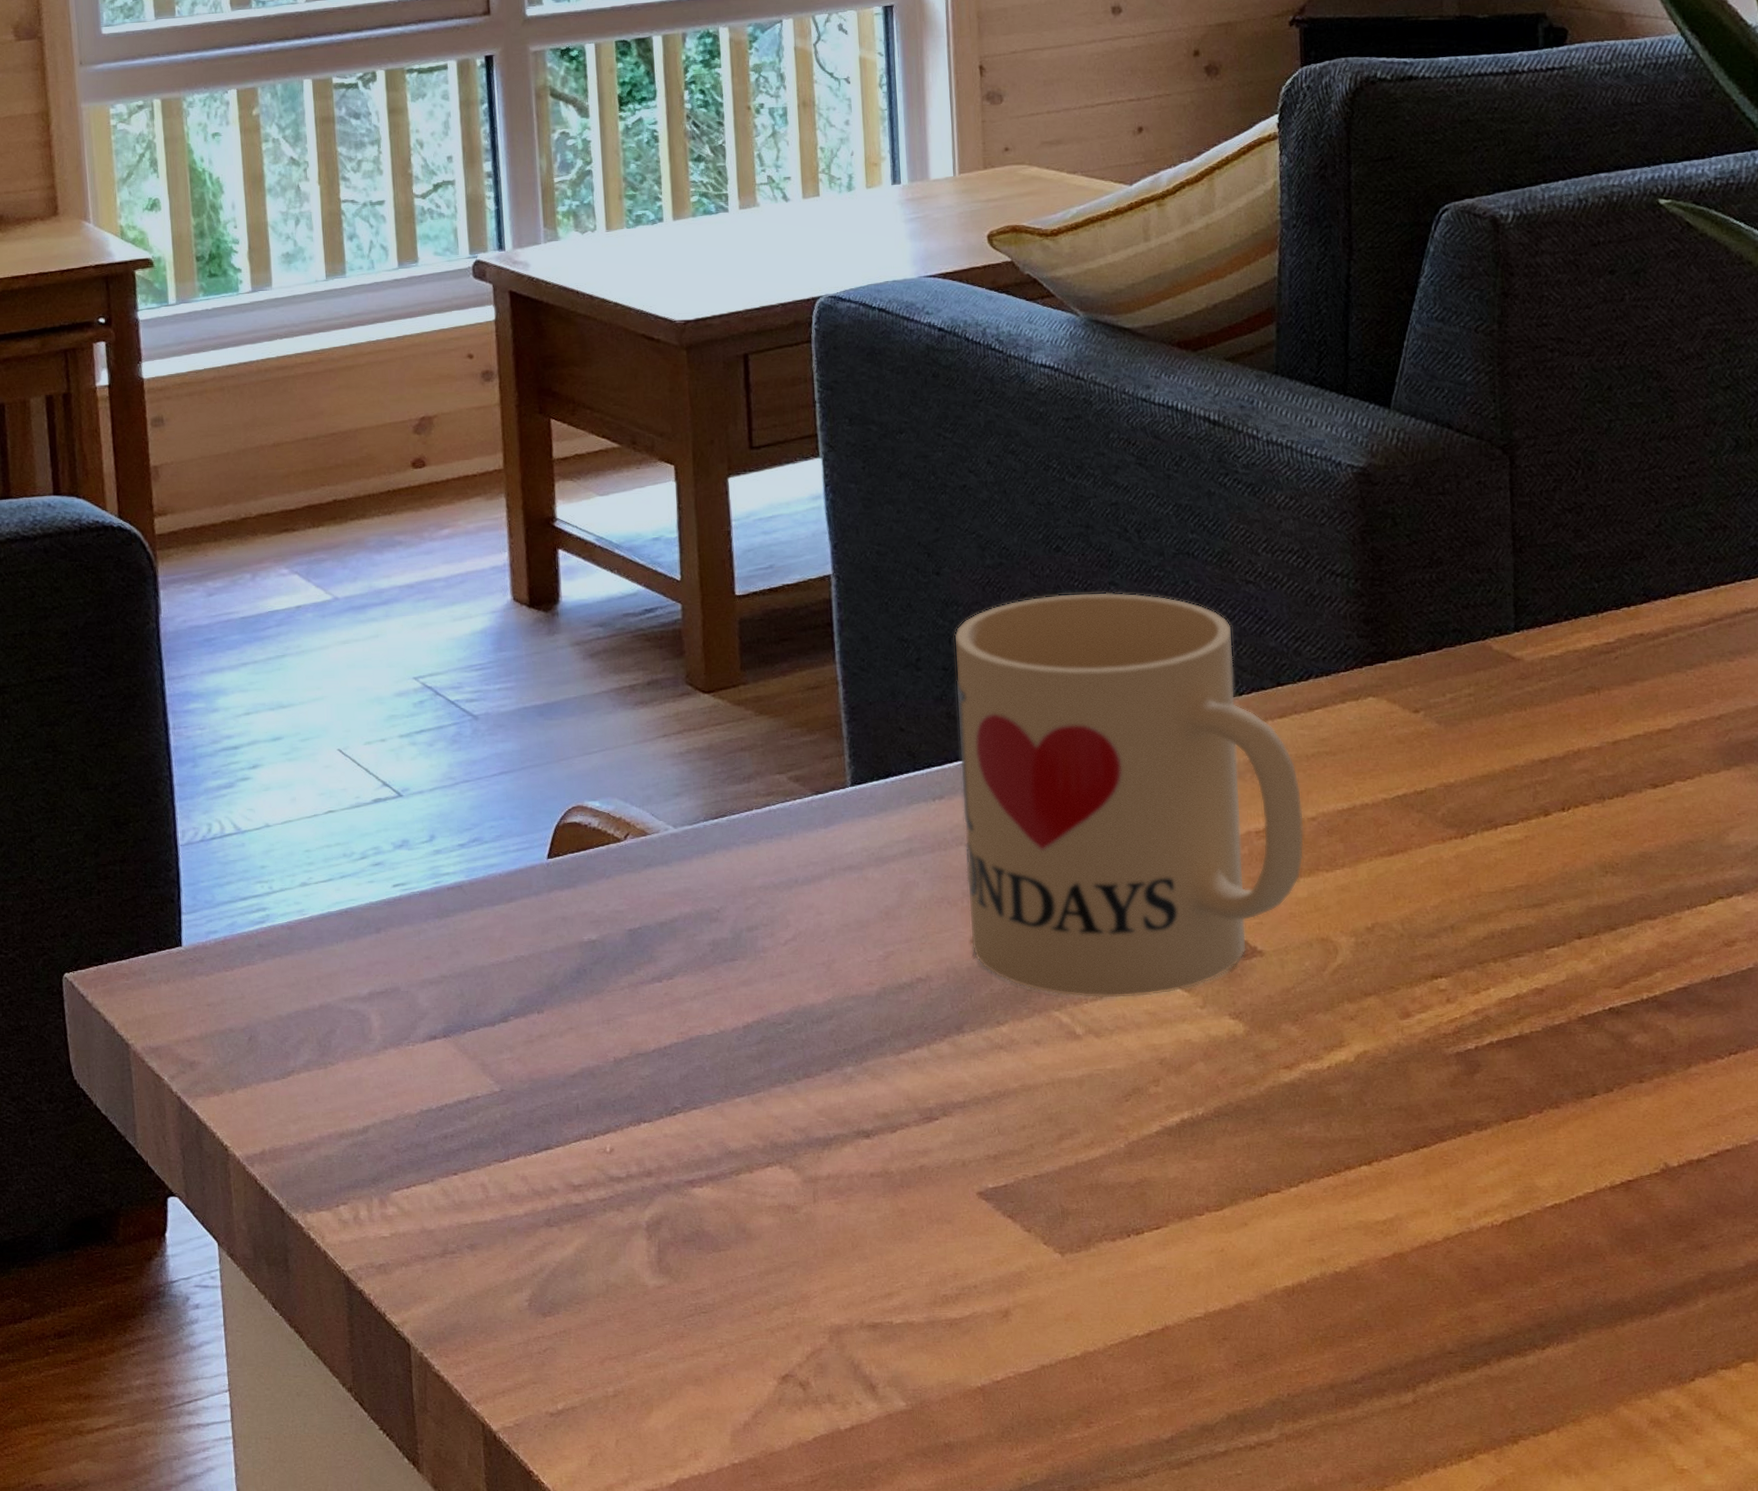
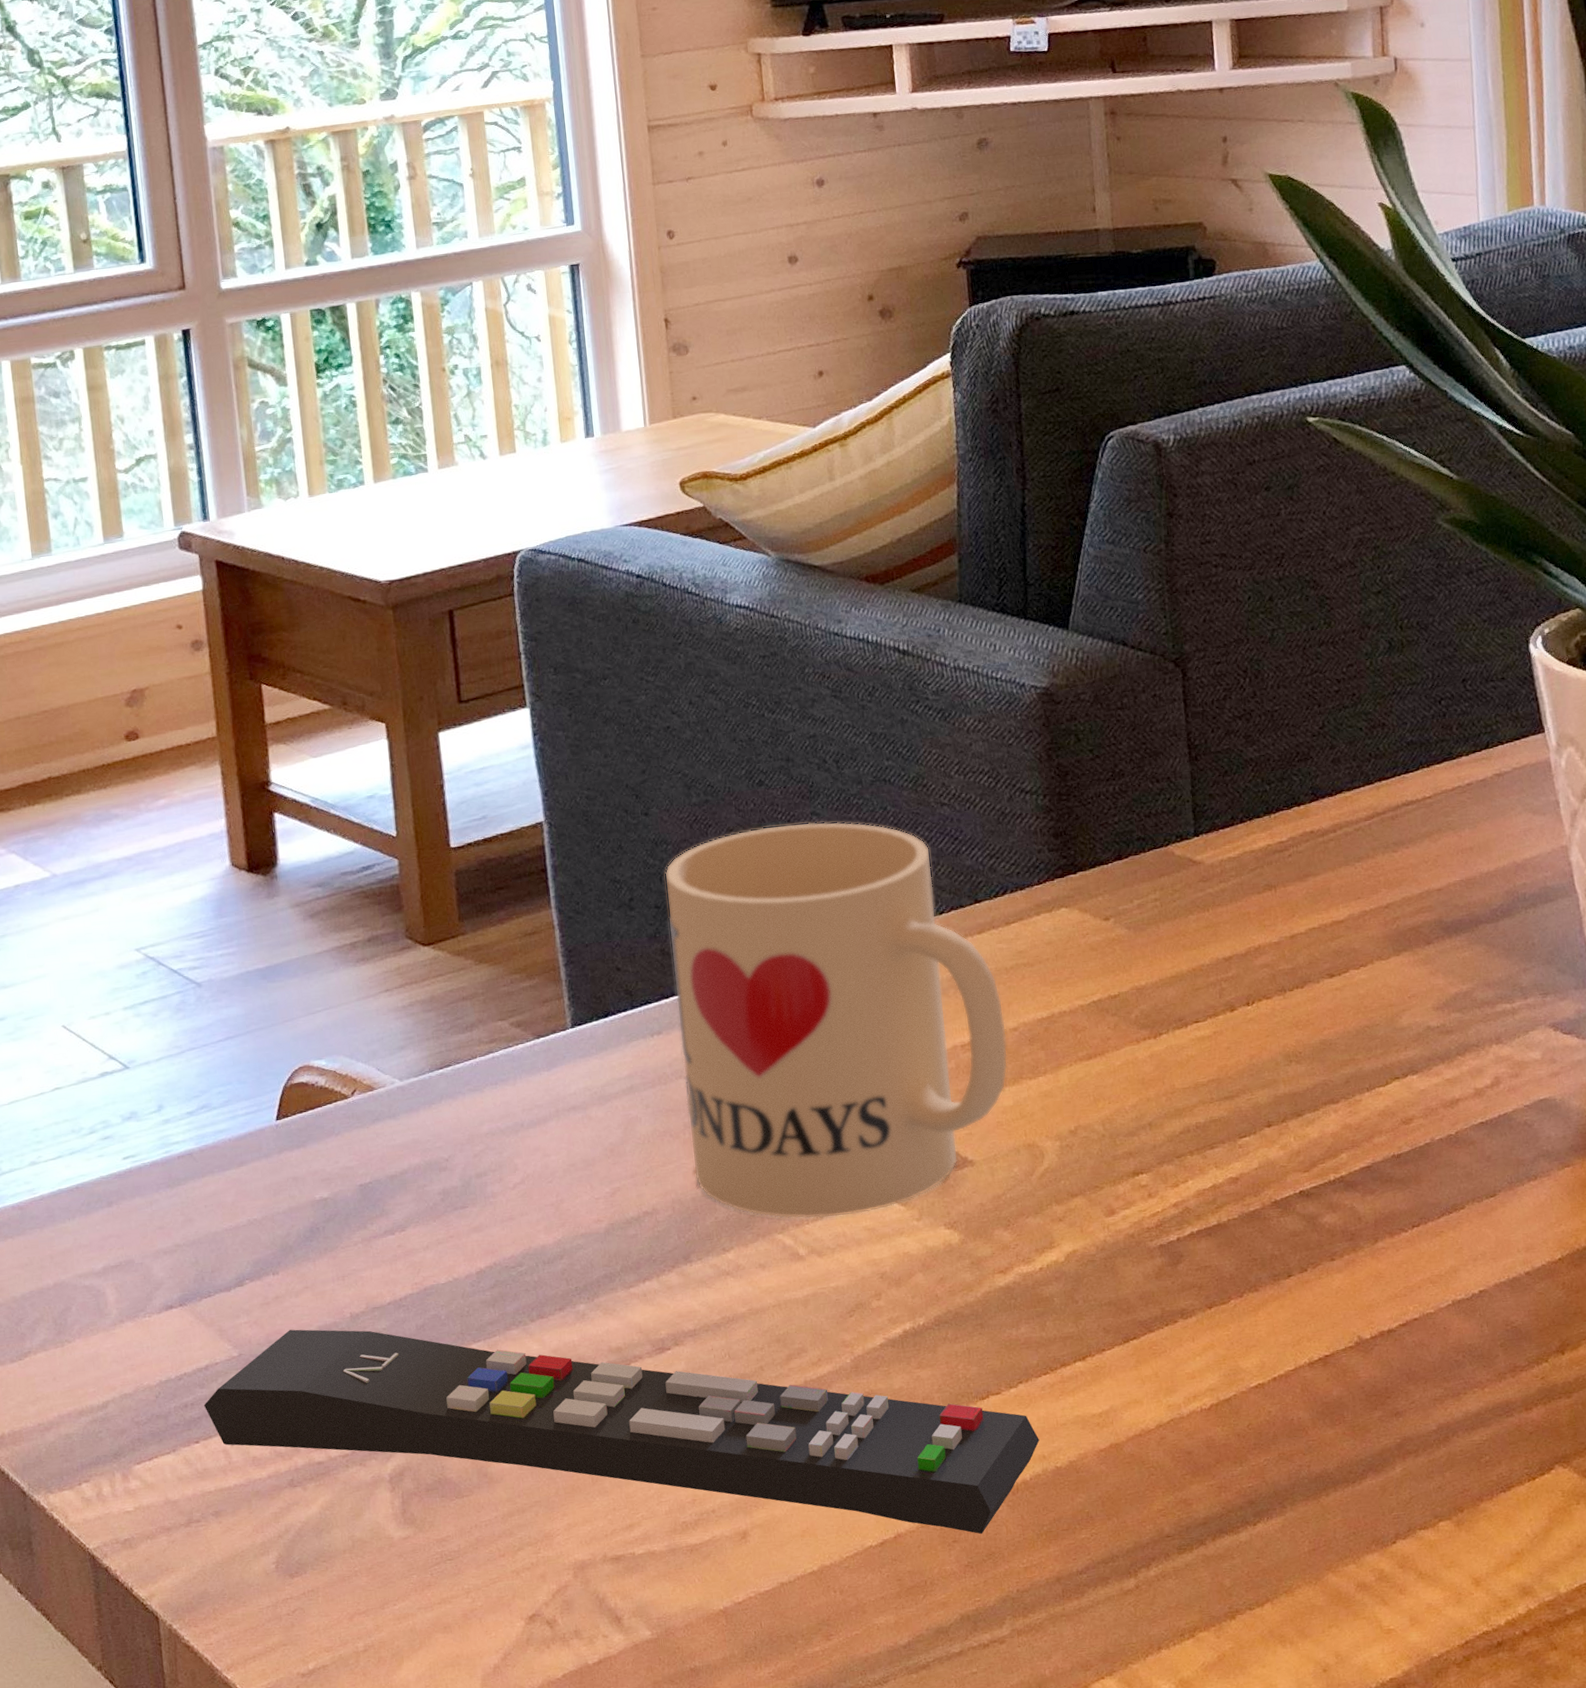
remote control: none [463,1069,1319,1334] -> present [203,1329,1040,1535]

